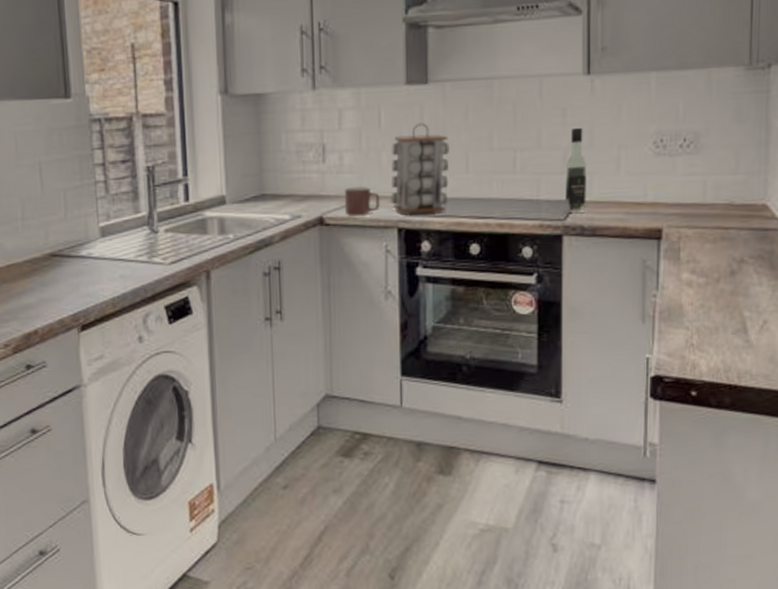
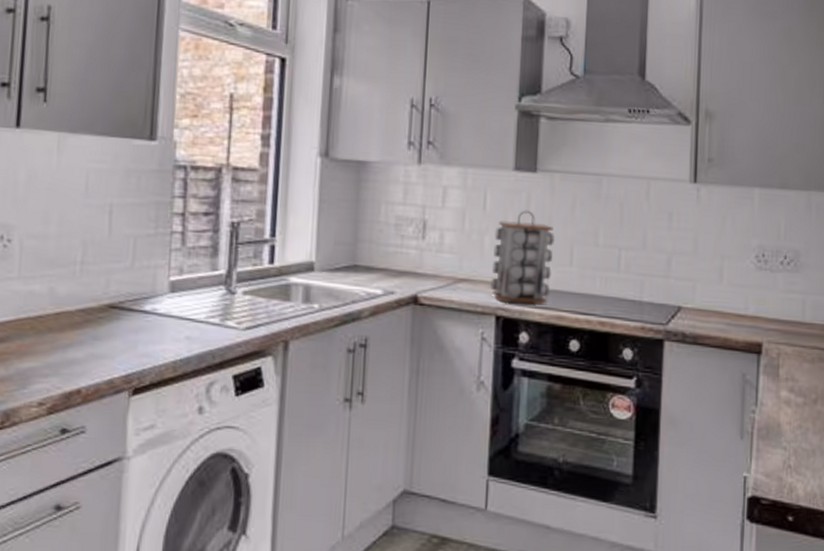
mug: present [344,185,380,218] -> none [441,268,480,300]
bottle: present [565,127,586,213] -> none [668,233,690,319]

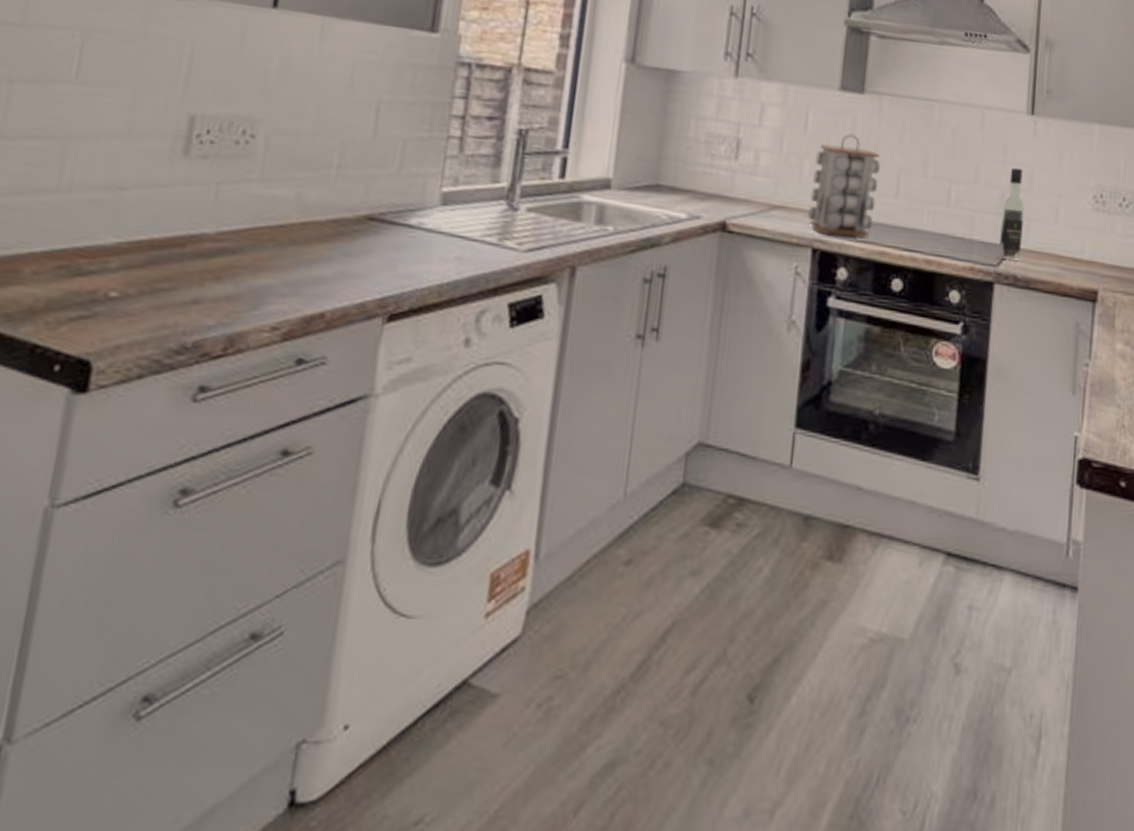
bottle: none [668,233,690,319] -> present [999,167,1024,261]

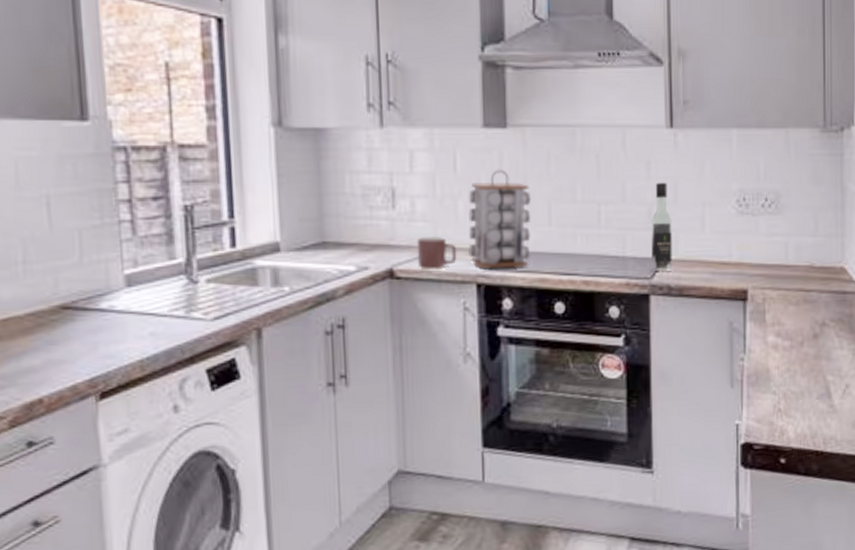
mug: none [753,192,796,230] -> present [416,236,457,271]

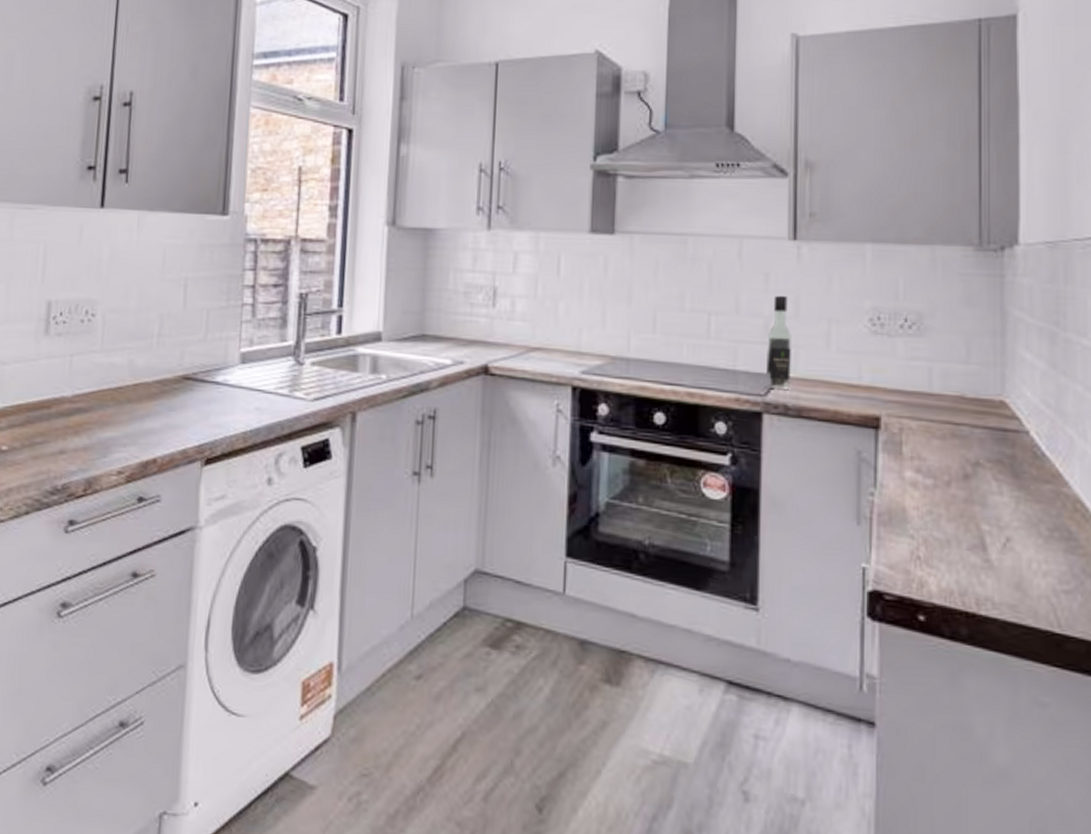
mug: present [416,236,457,271] -> none [513,336,554,370]
spice rack: present [467,169,532,269] -> none [565,274,637,374]

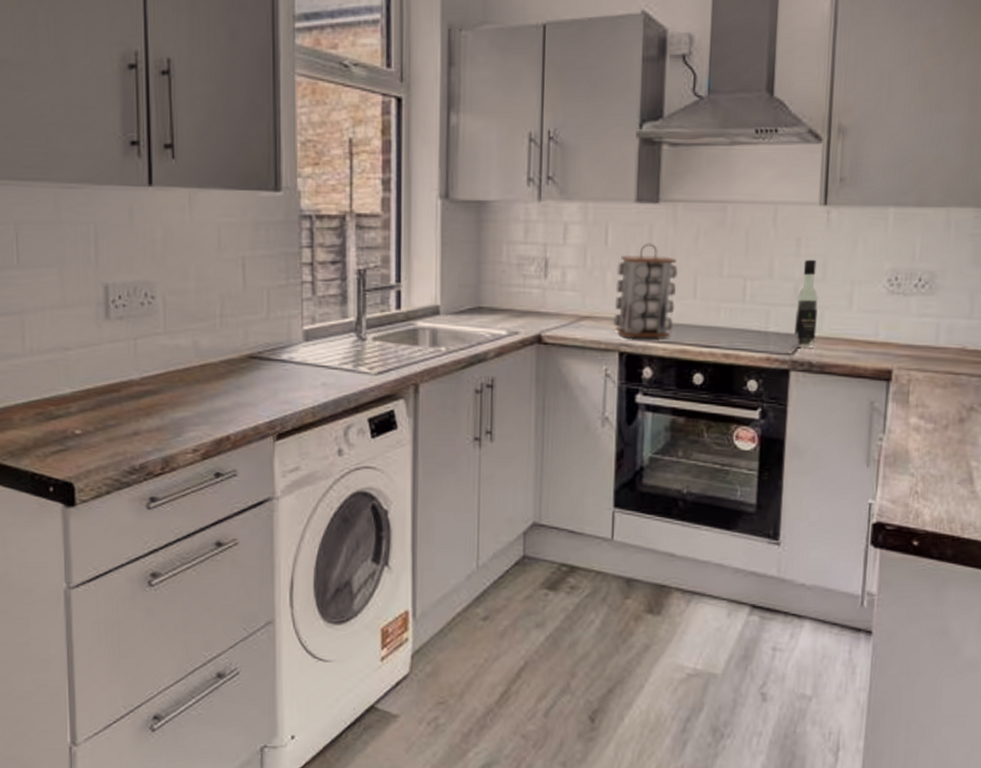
spice rack: none [565,274,637,374] -> present [612,243,679,339]

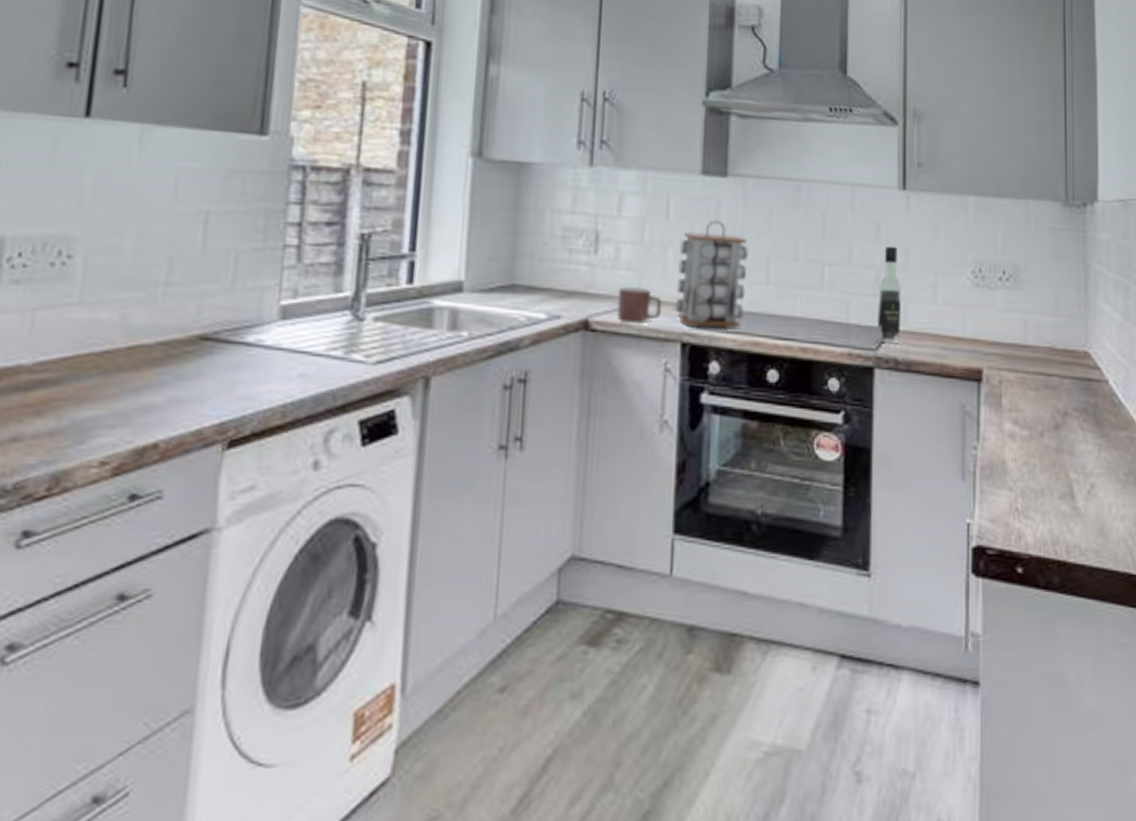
mug: none [564,305,602,338] -> present [617,287,662,325]

